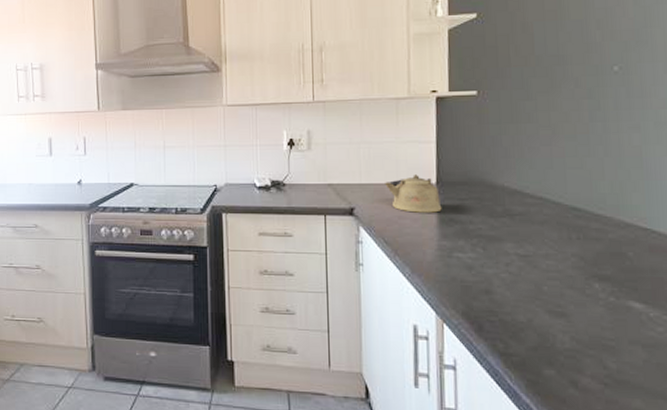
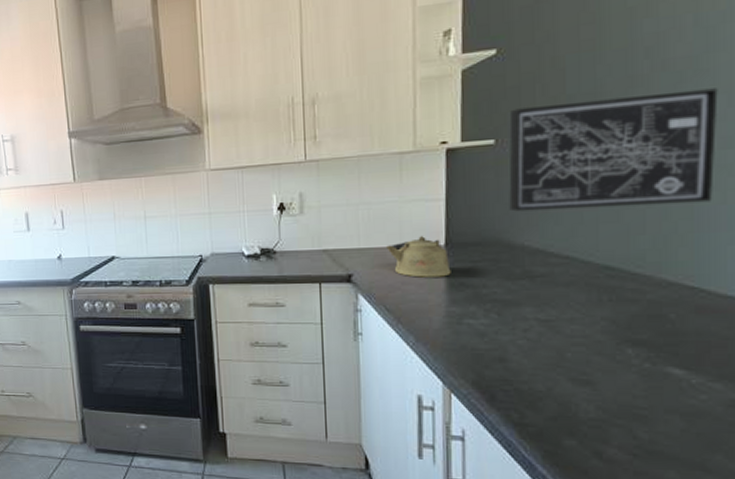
wall art: none [489,57,657,156] -> present [509,88,718,212]

